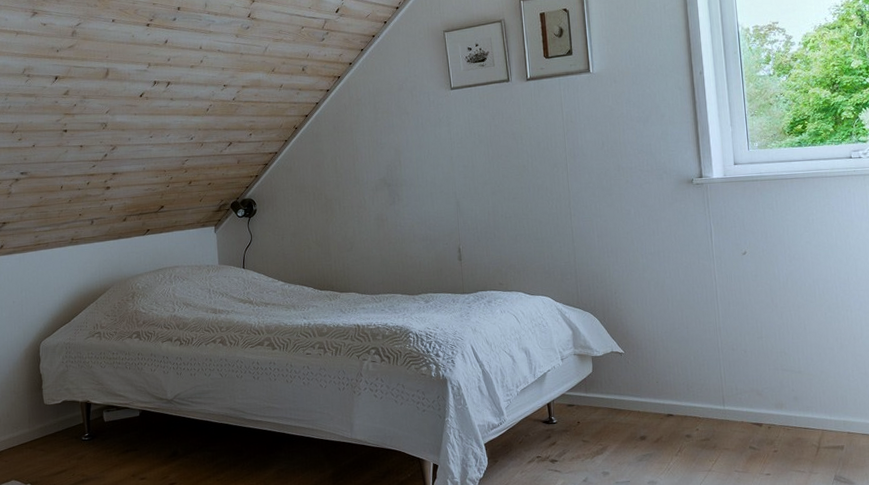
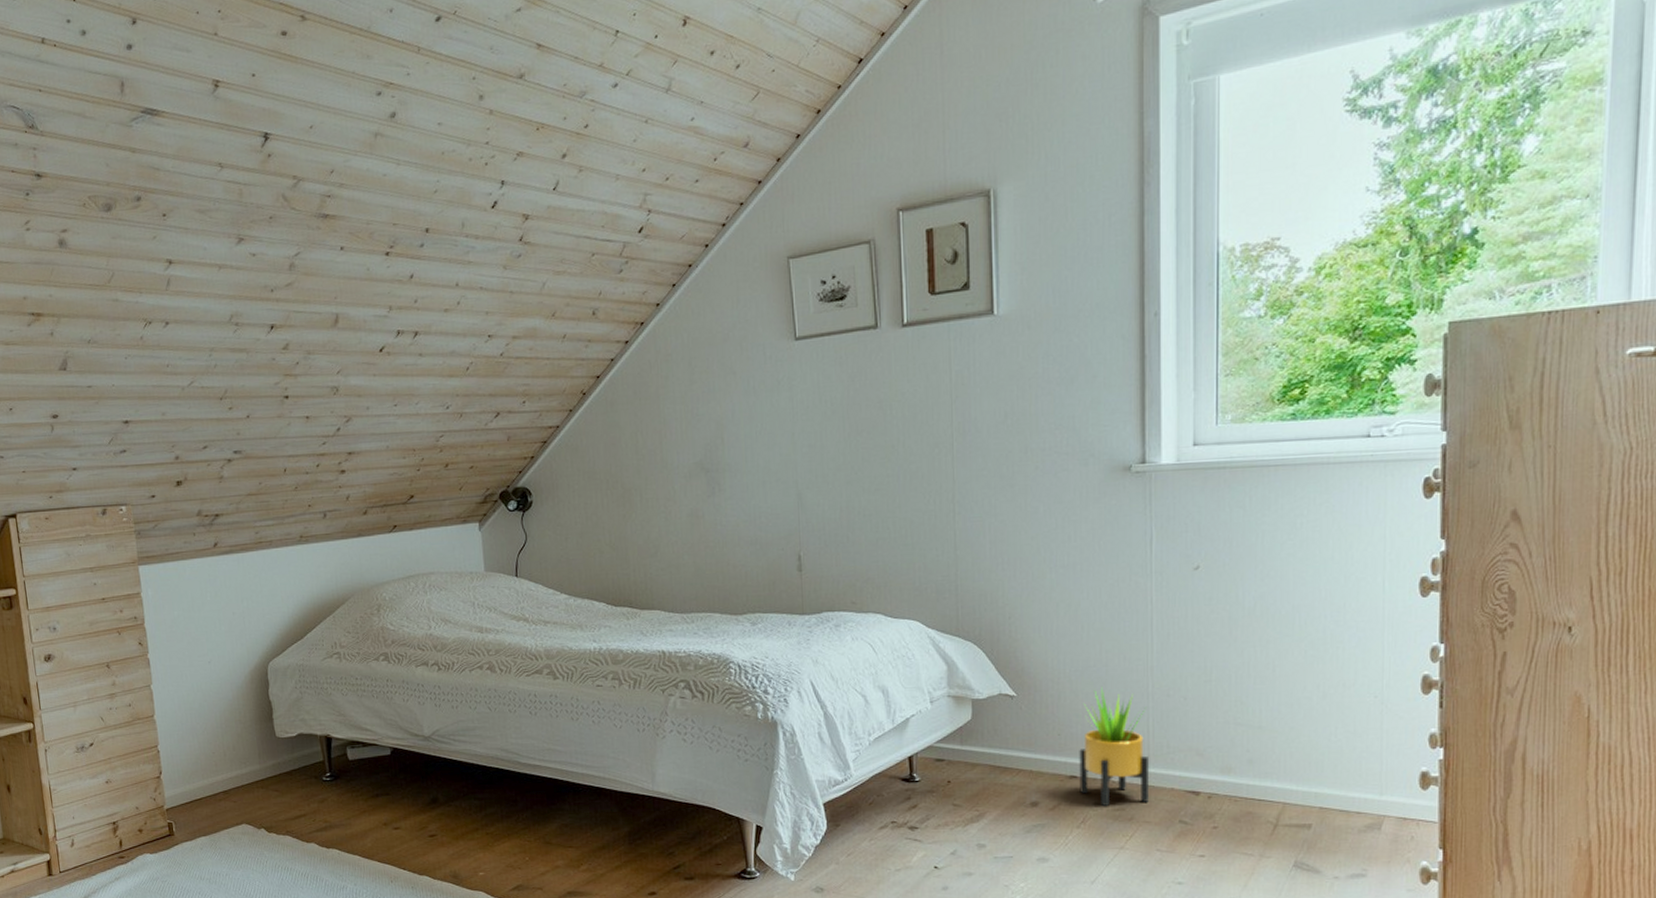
potted plant: none [673,344,727,437] -> present [1079,687,1150,806]

